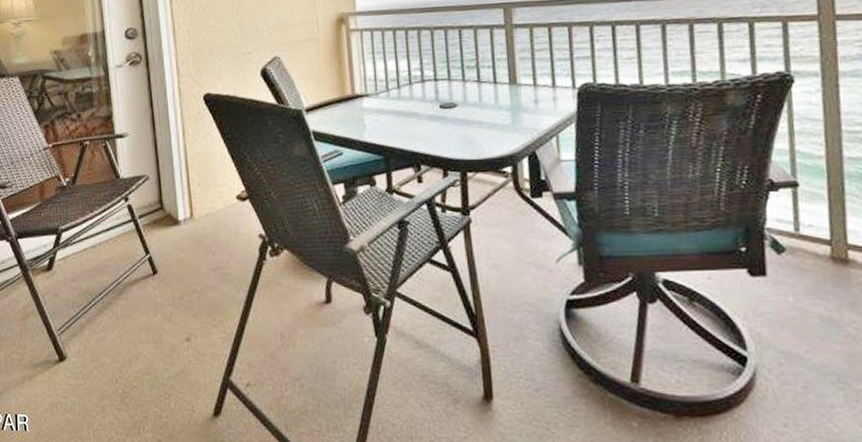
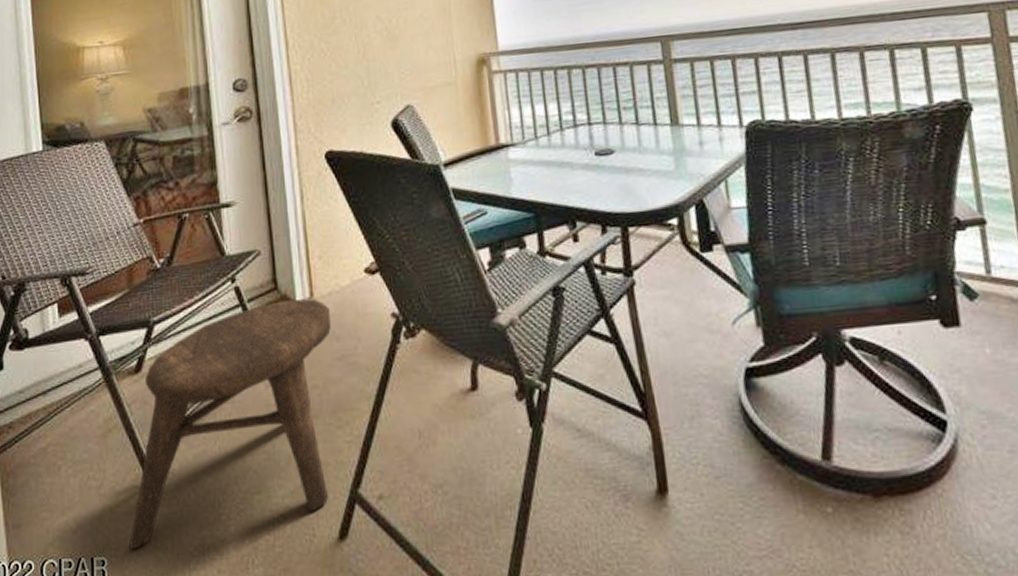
stool: none [45,218,208,411] -> present [129,298,331,551]

